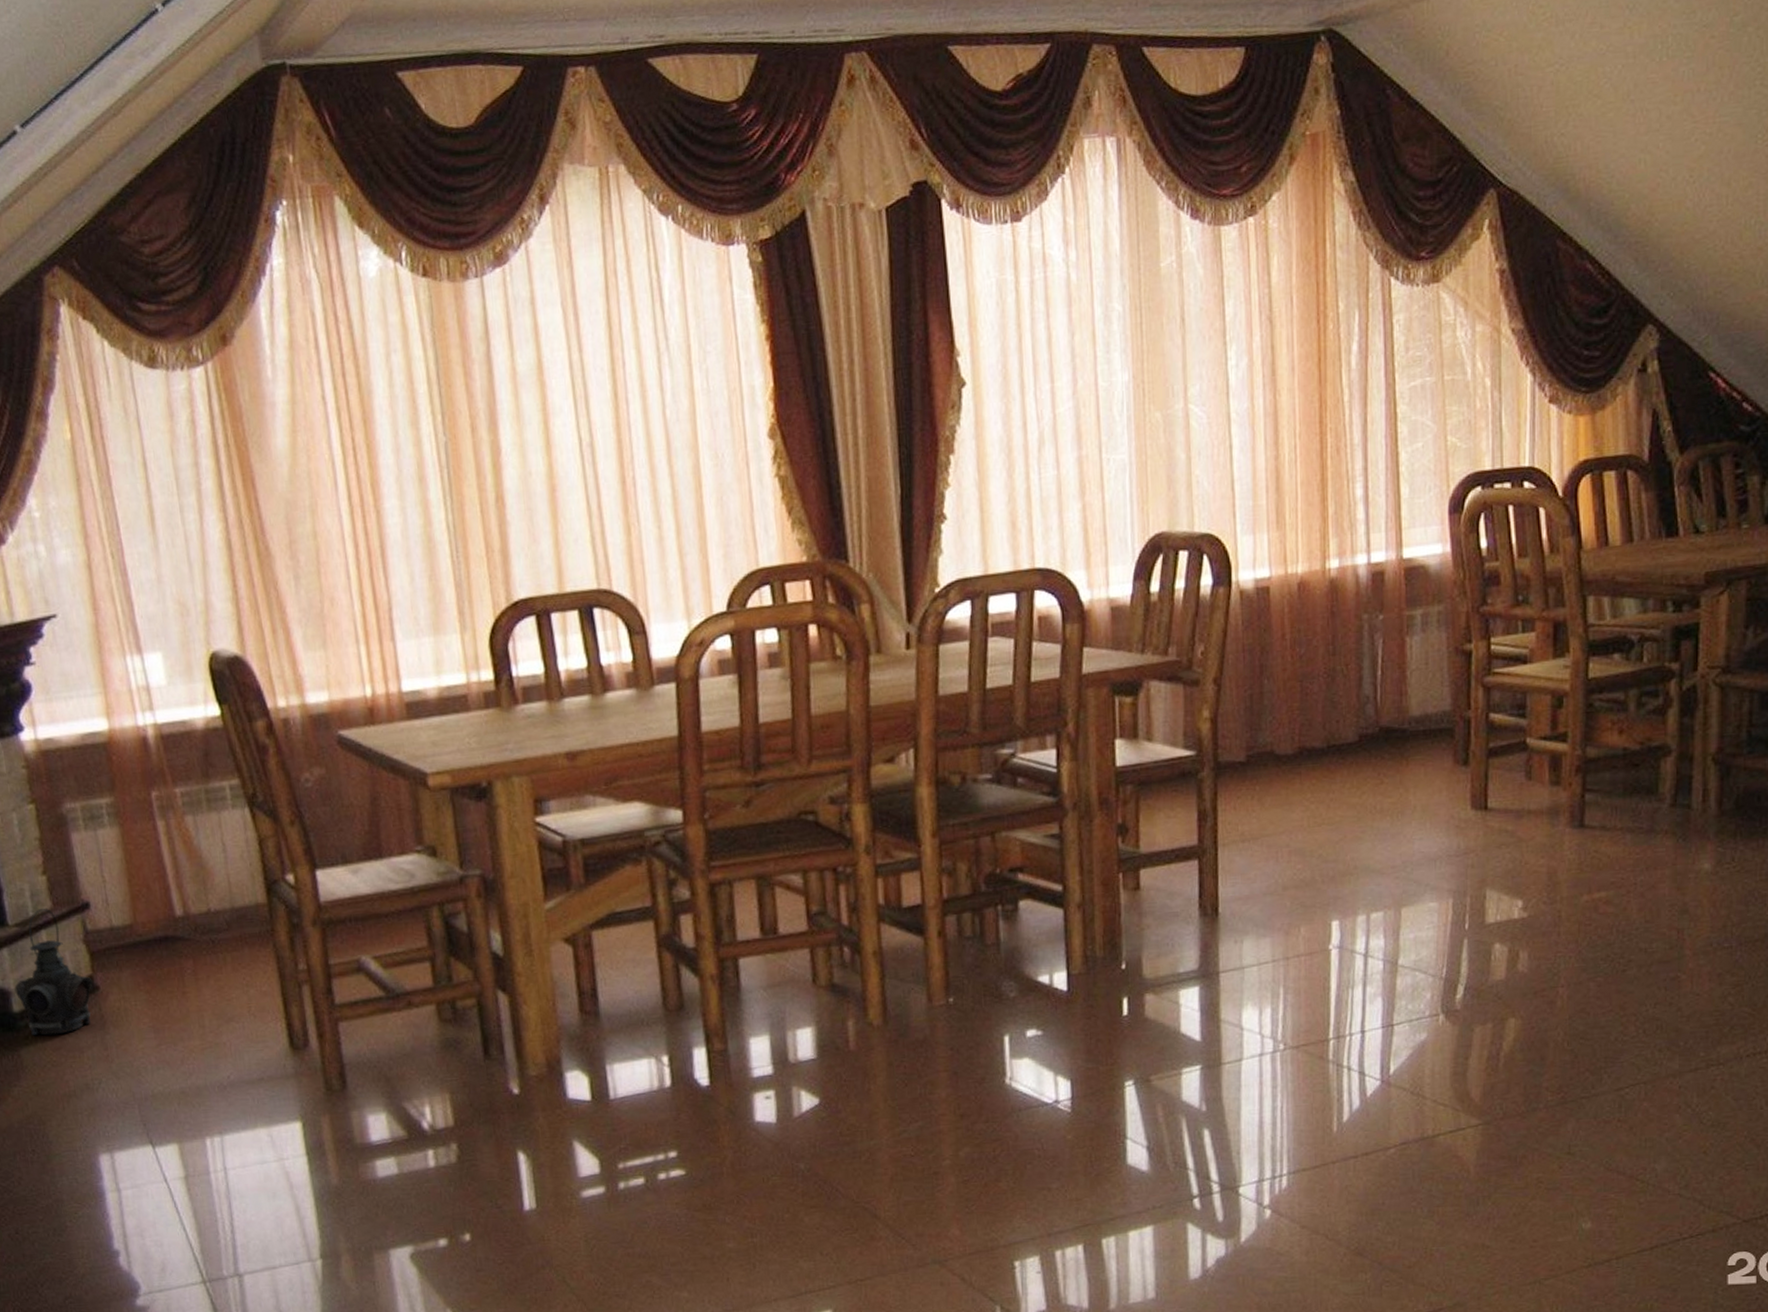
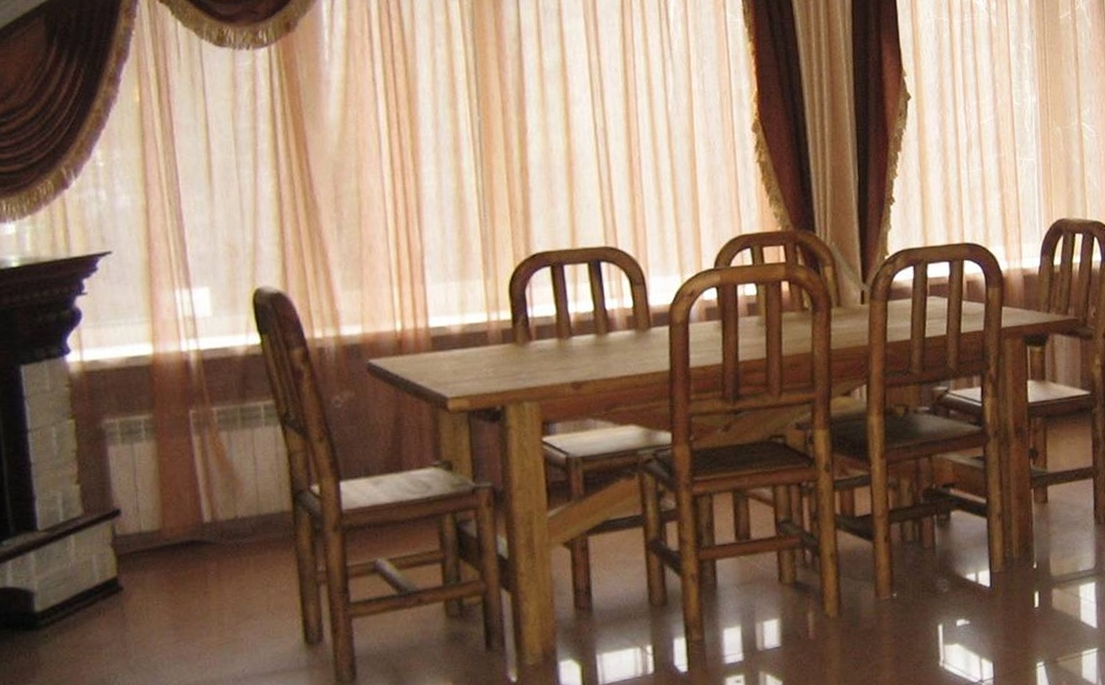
lantern: present [14,908,93,1036] -> none [38,514,117,634]

